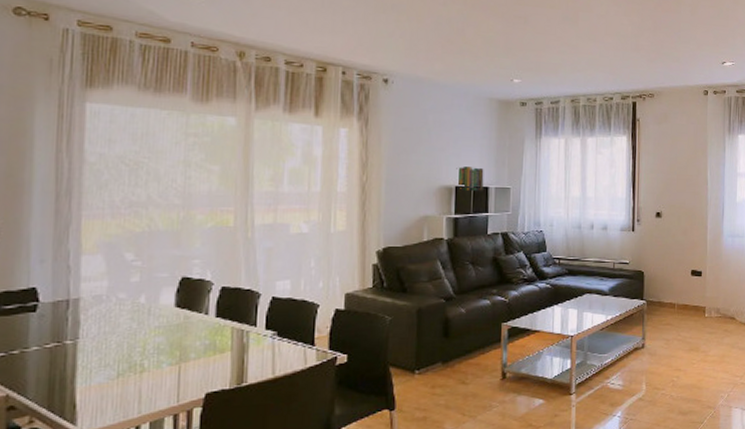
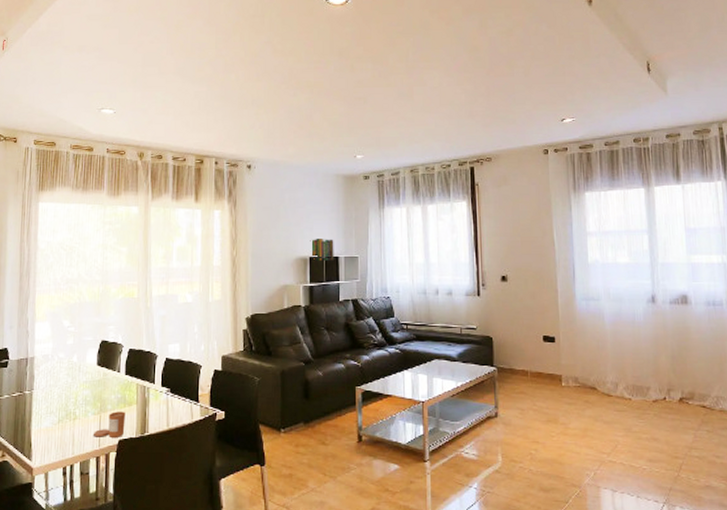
candle: none [170,360,216,392] -> present [94,411,126,437]

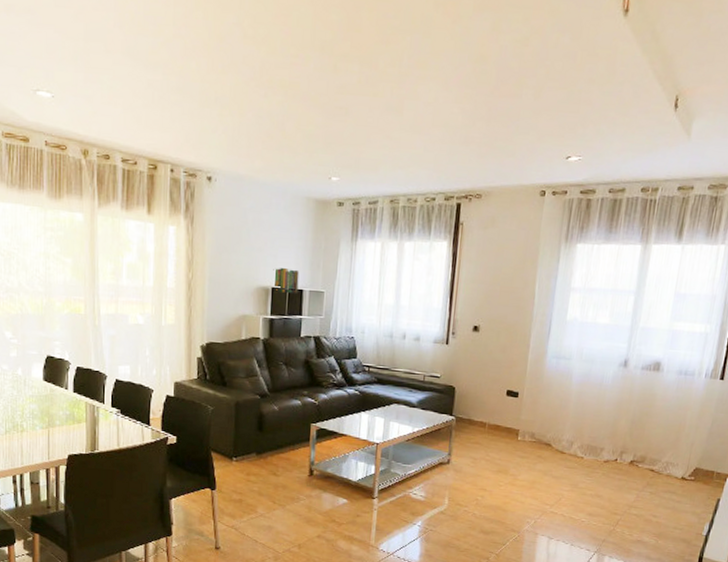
candle: present [94,411,126,437] -> none [43,427,75,452]

